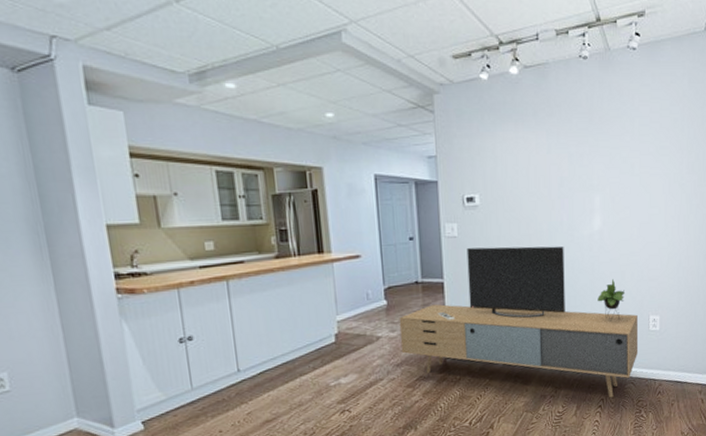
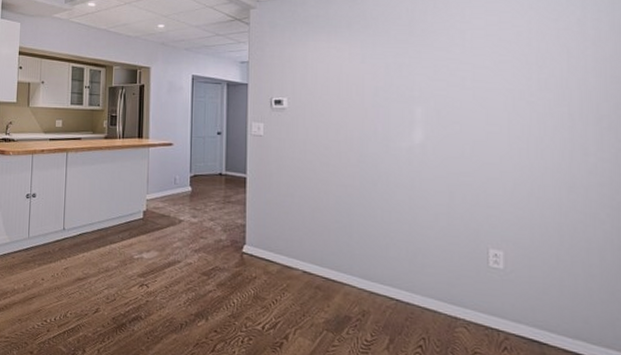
media console: present [399,246,639,398] -> none [200,147,474,340]

